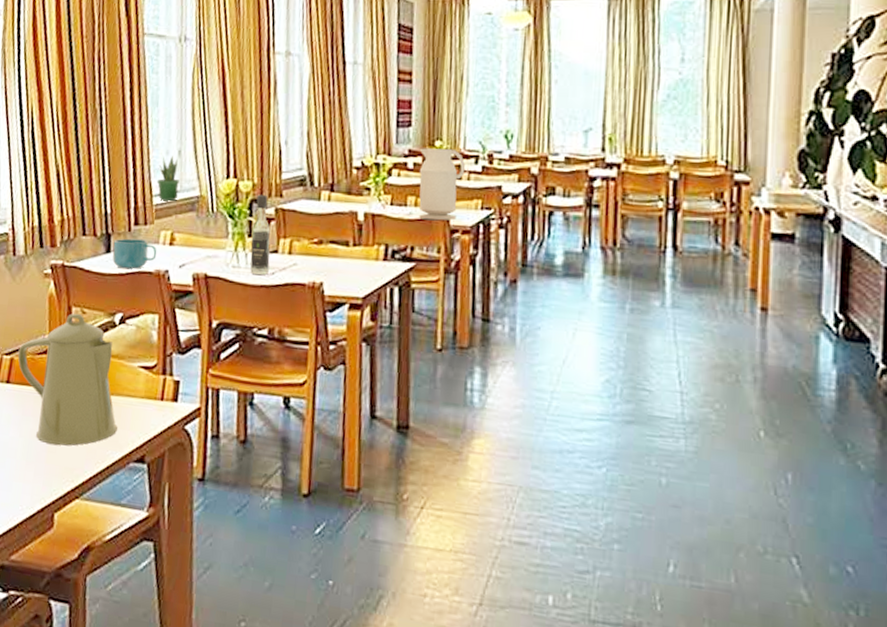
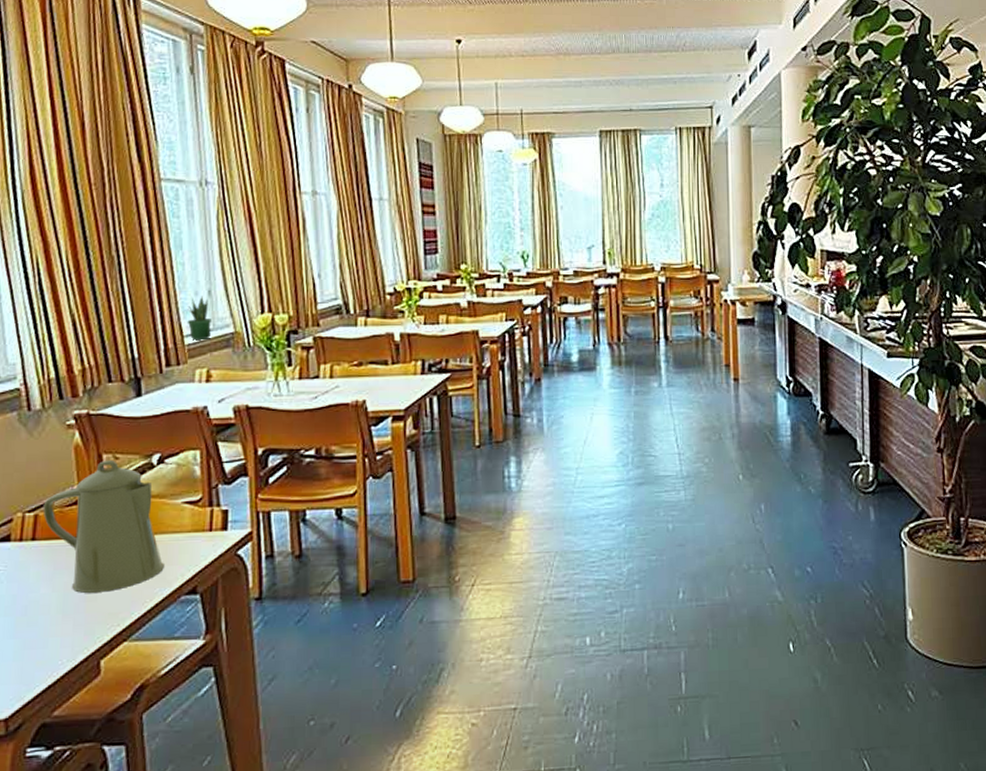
cup: present [112,238,157,269] -> none [143,380,193,409]
bottle: present [250,194,271,276] -> none [291,325,312,401]
water jug: present [419,148,466,221] -> none [447,270,489,335]

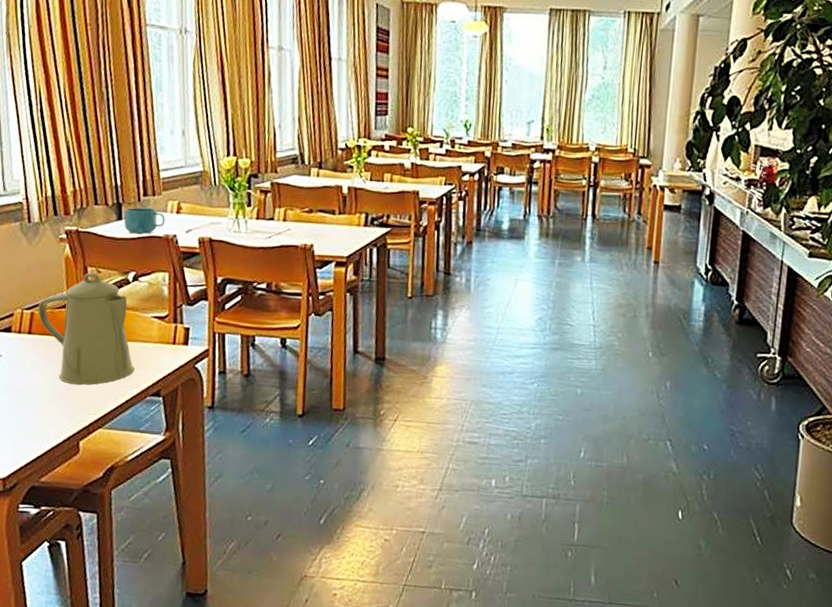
cup: none [143,380,193,409] -> present [124,207,166,234]
planter: present [187,296,211,341] -> none [163,135,184,176]

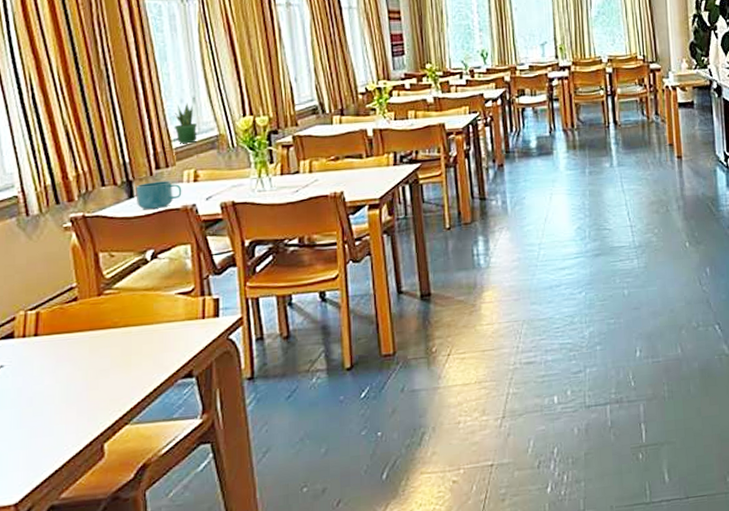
teapot: present [37,272,134,385] -> none [44,257,161,382]
planter: none [163,135,184,176] -> present [174,103,197,144]

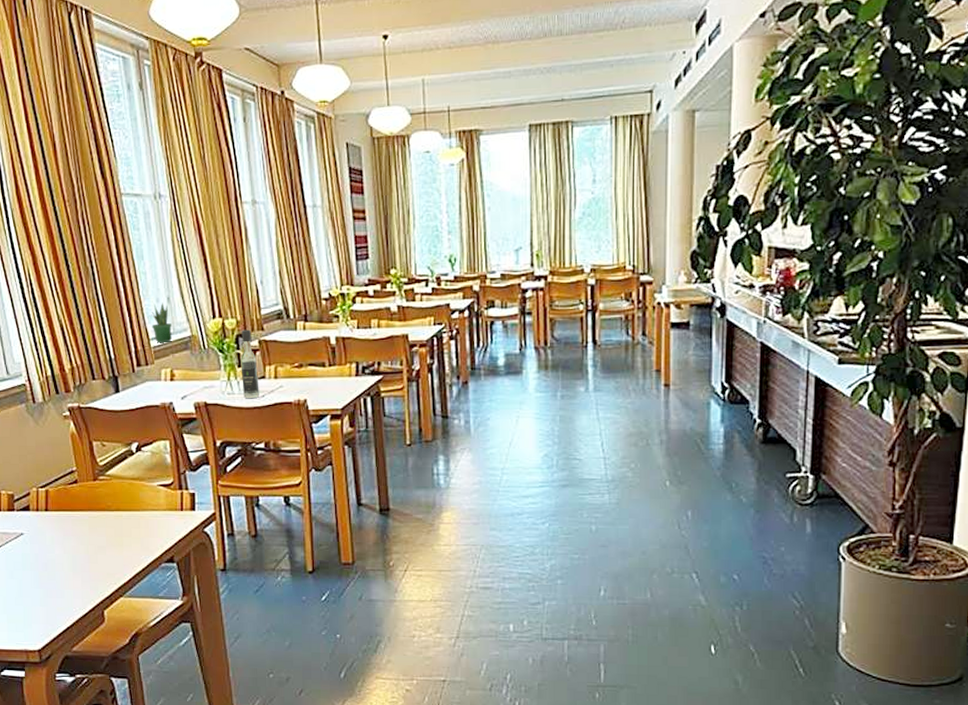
cup: present [135,181,182,209] -> none [121,378,160,404]
bottle: none [273,126,293,195] -> present [241,329,259,399]

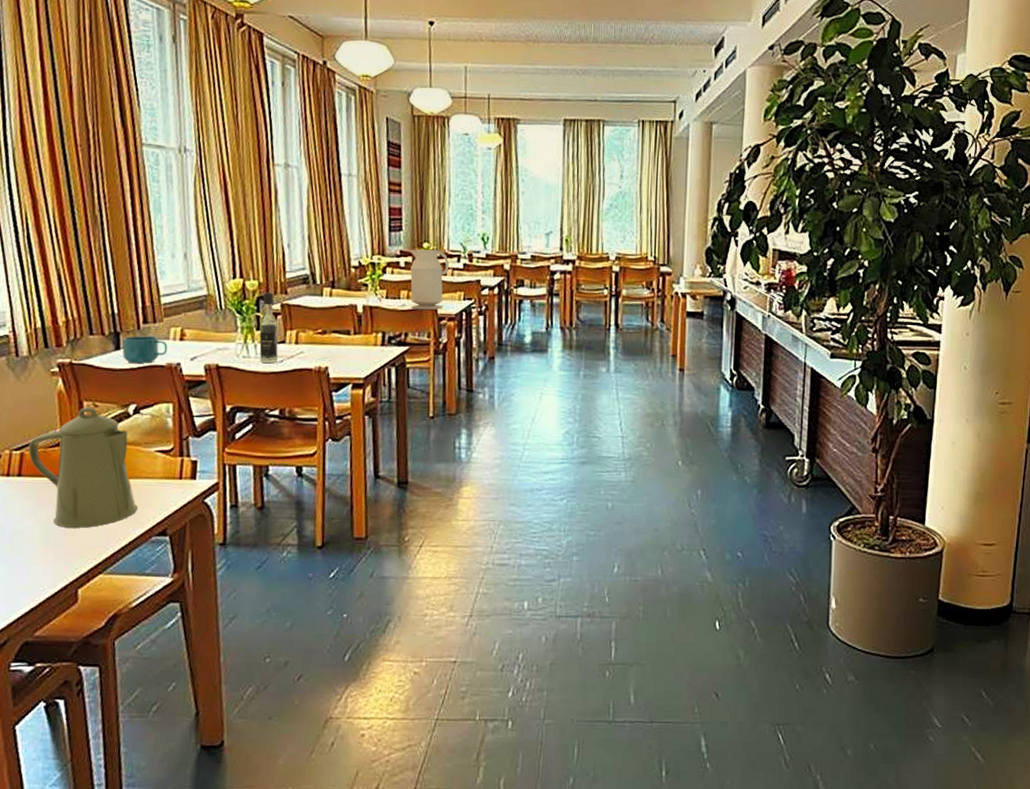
teapot: none [51,446,147,556] -> present [28,406,137,528]
cup: none [121,378,160,404] -> present [122,336,168,363]
planter: present [151,302,172,343] -> none [163,258,186,301]
water jug: none [377,275,418,338] -> present [409,249,450,311]

